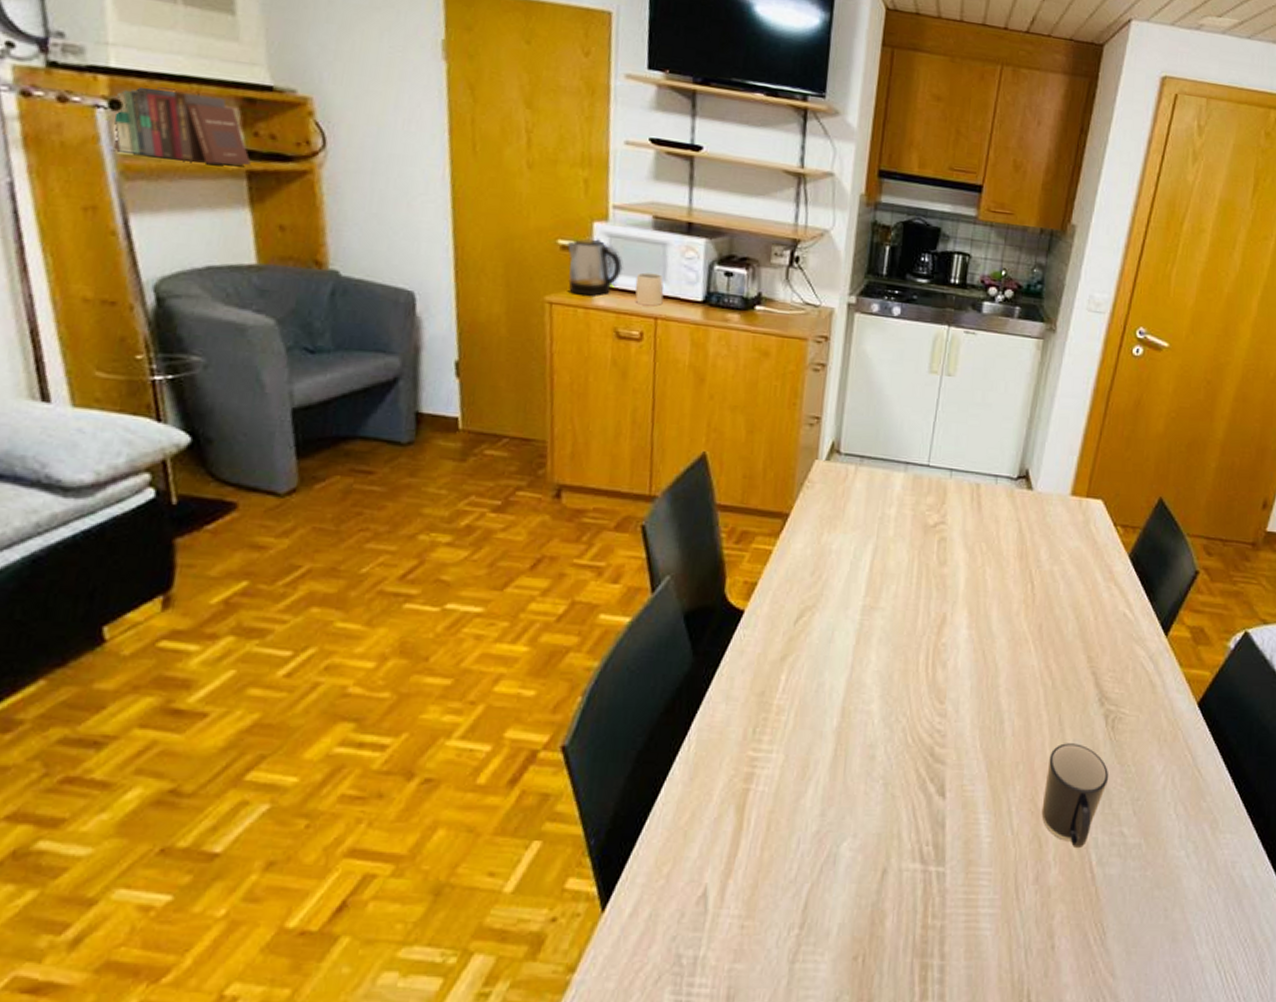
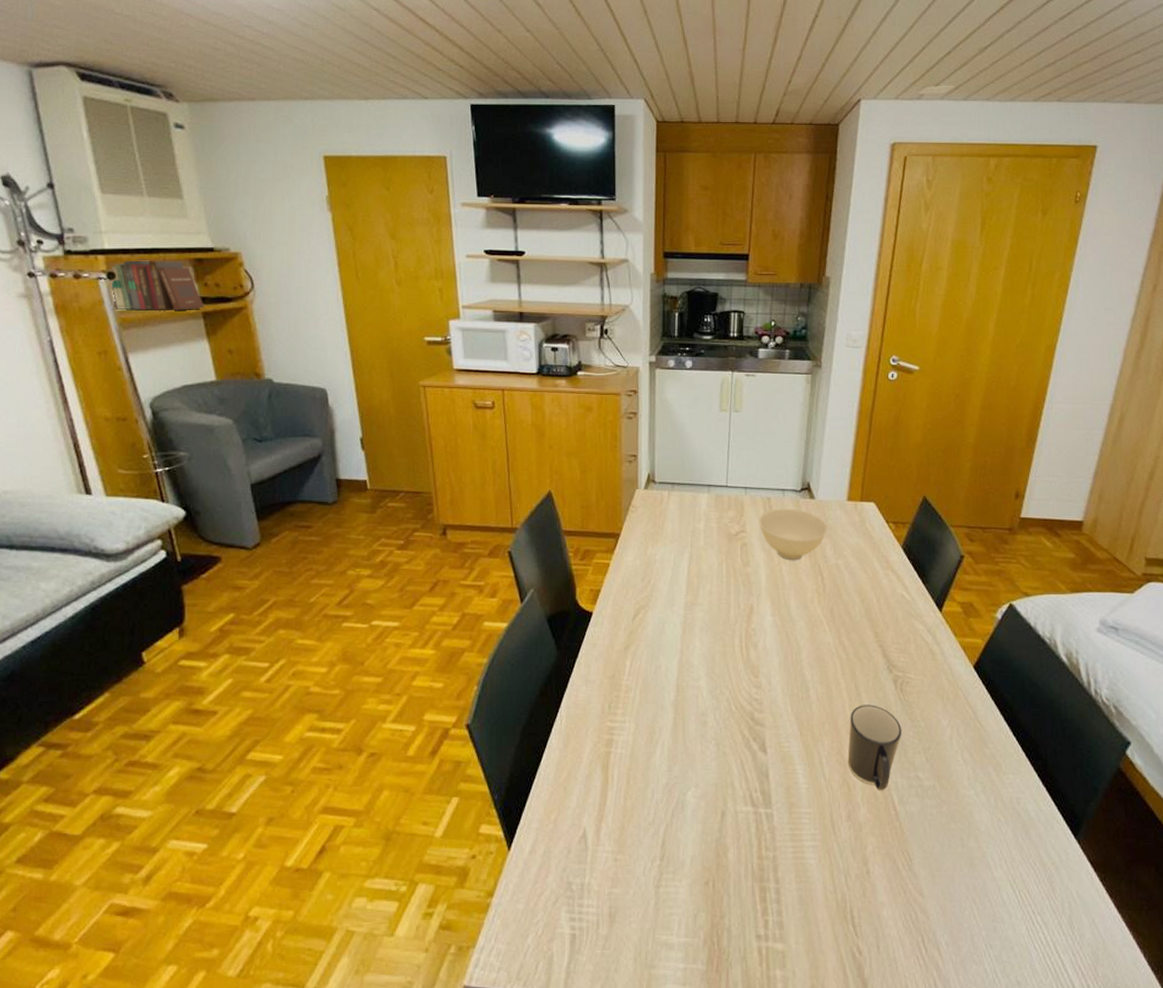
kettle: present [567,238,622,297] -> none [432,333,473,379]
mug: present [634,272,665,307] -> none [485,355,507,381]
bowl: none [963,498,1045,563] -> present [759,508,828,561]

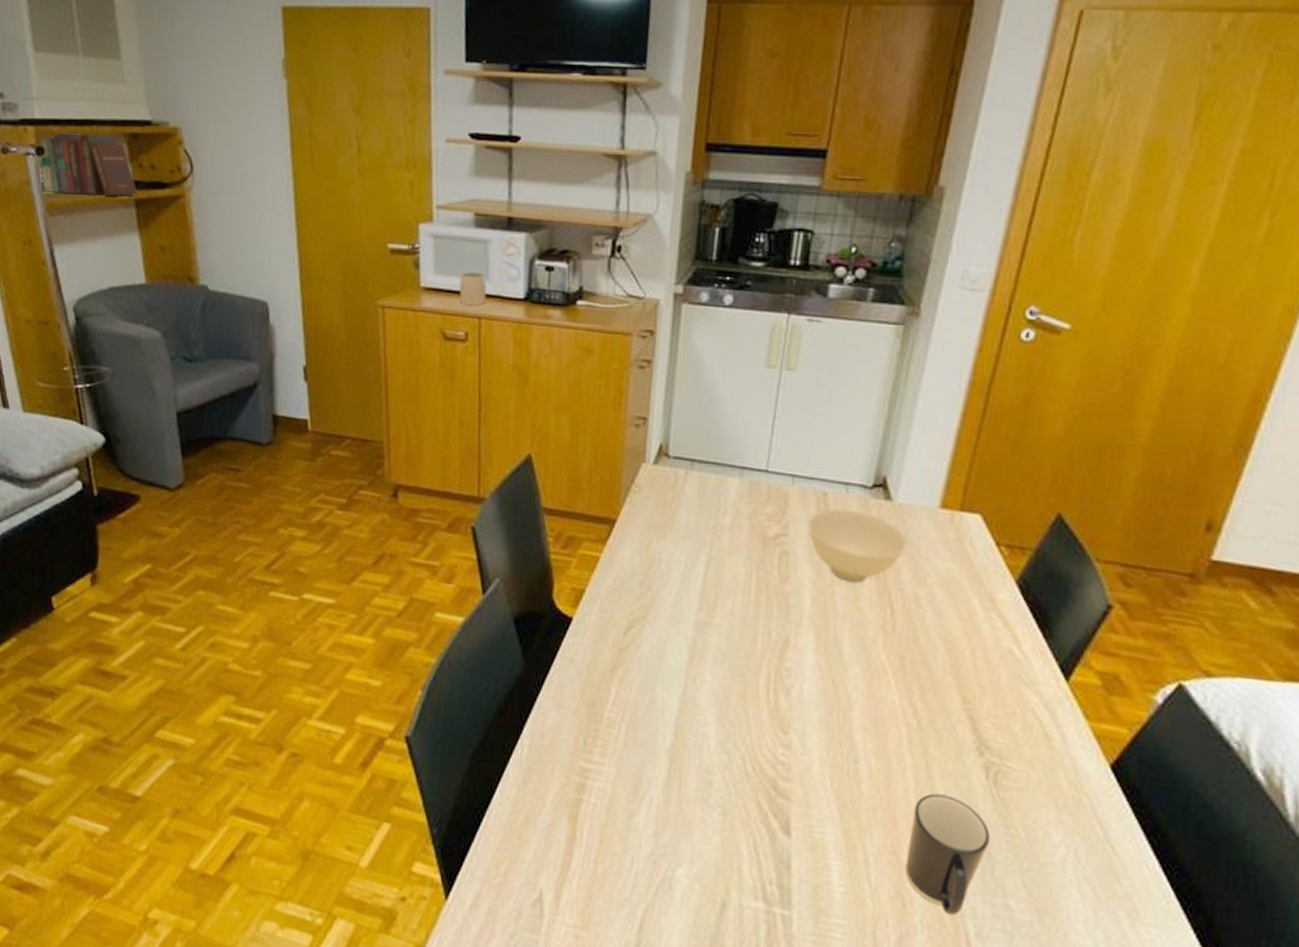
mug: none [485,355,507,381] -> present [459,272,487,306]

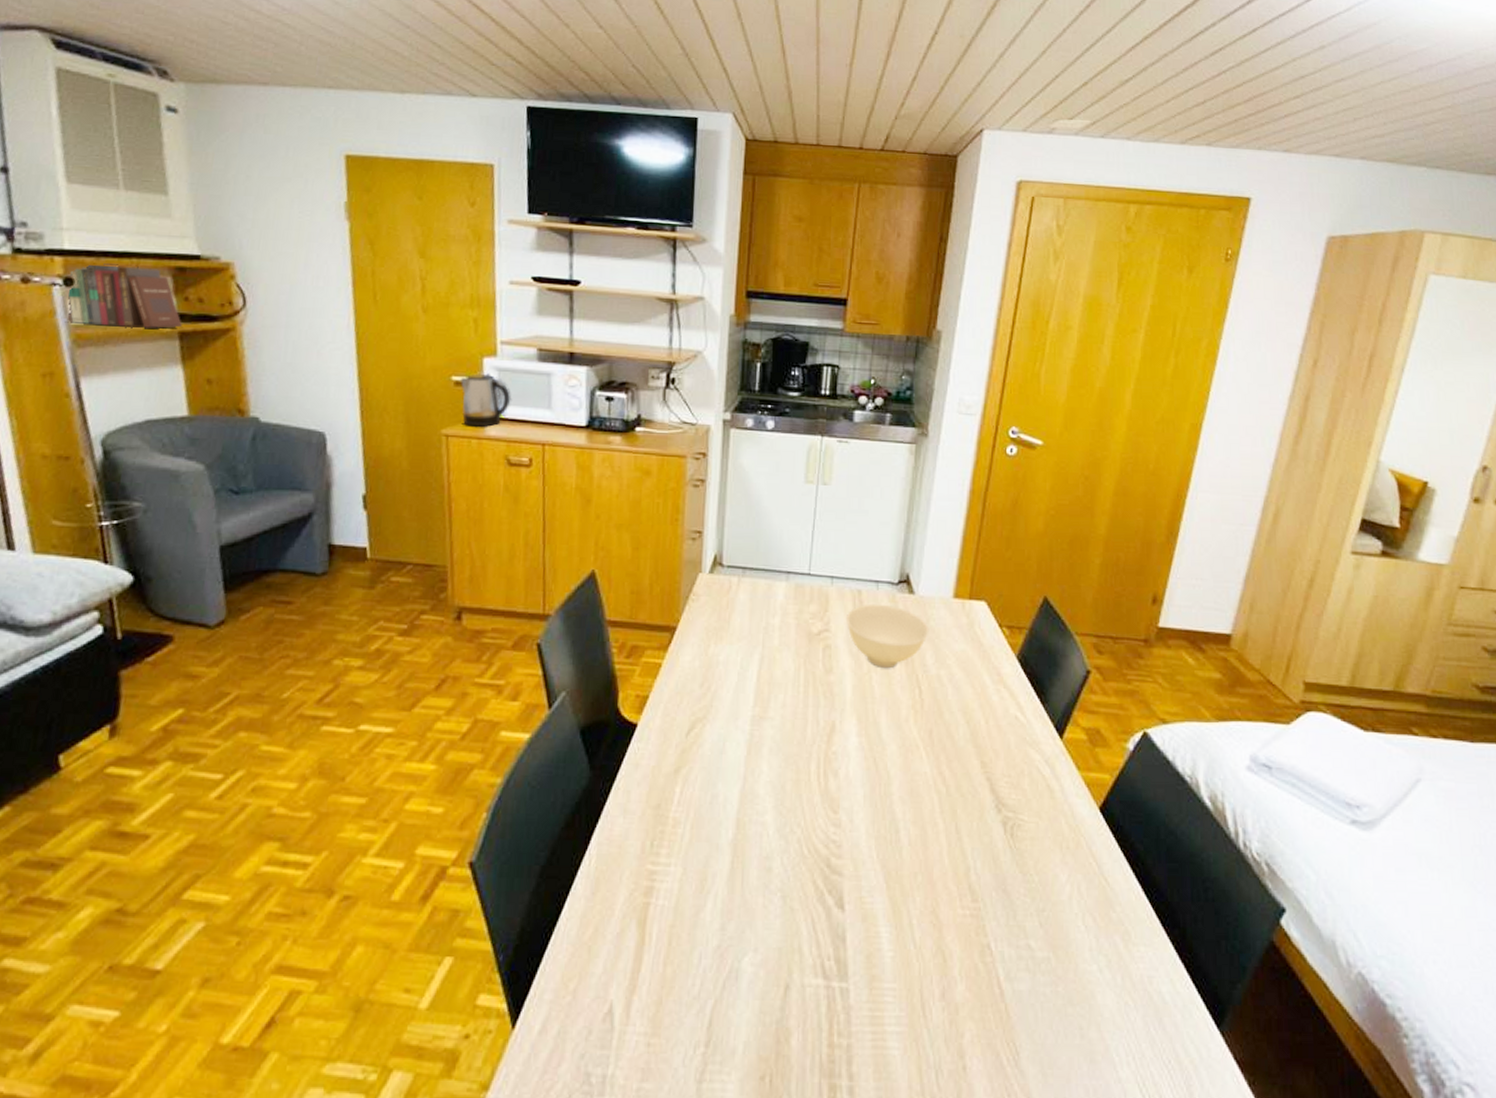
kettle: none [396,240,446,299] -> present [461,373,510,428]
mug: present [459,272,487,306] -> none [523,402,550,433]
mug: present [905,793,991,916] -> none [944,852,1012,963]

